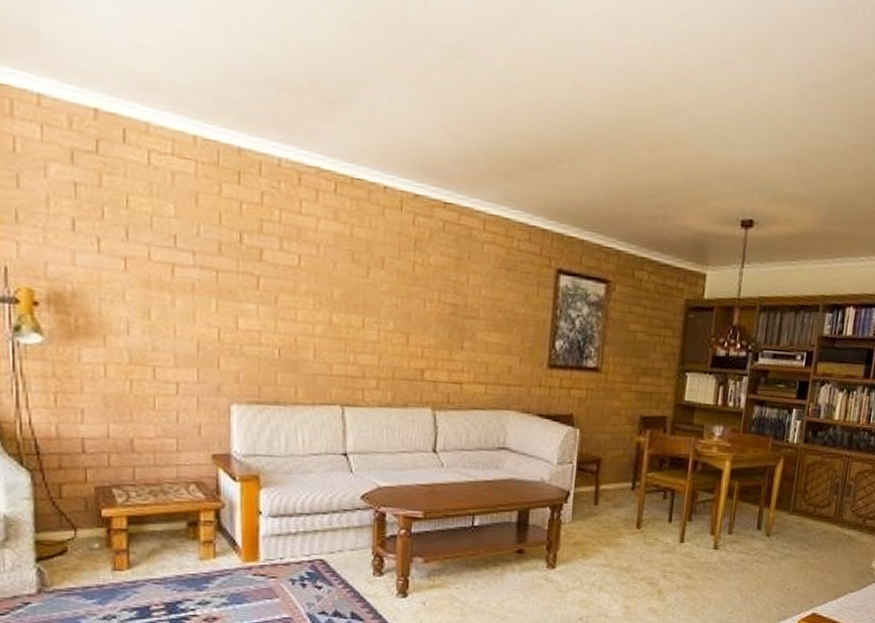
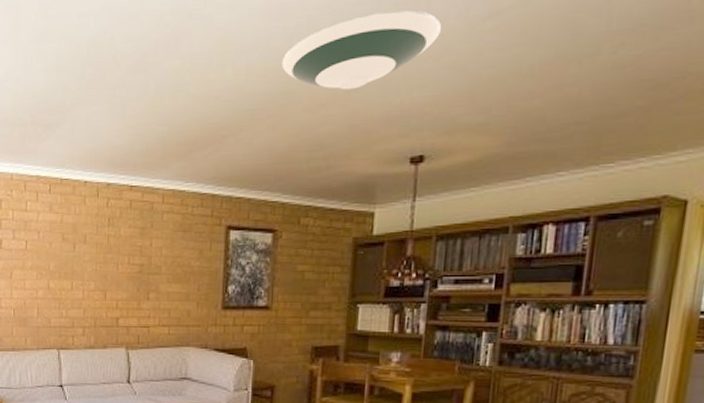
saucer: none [623,52,776,135] -> present [282,9,442,90]

